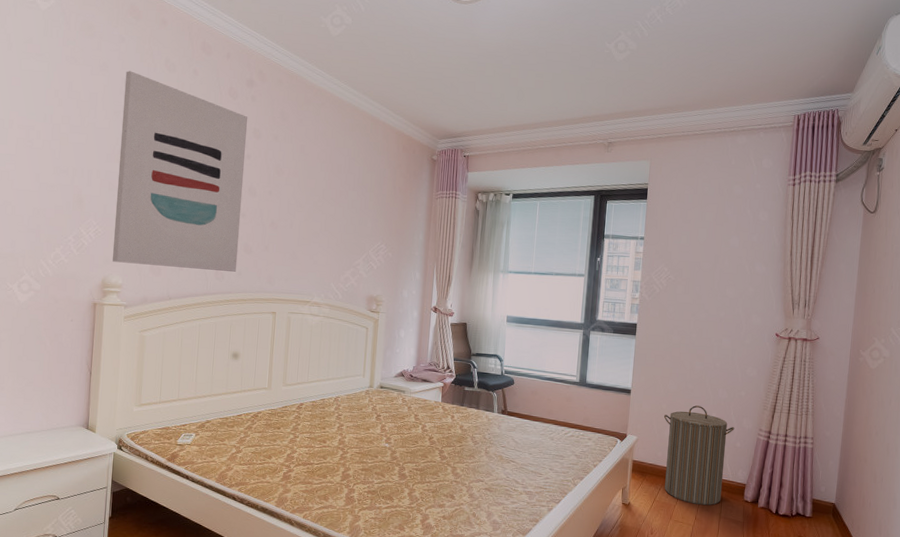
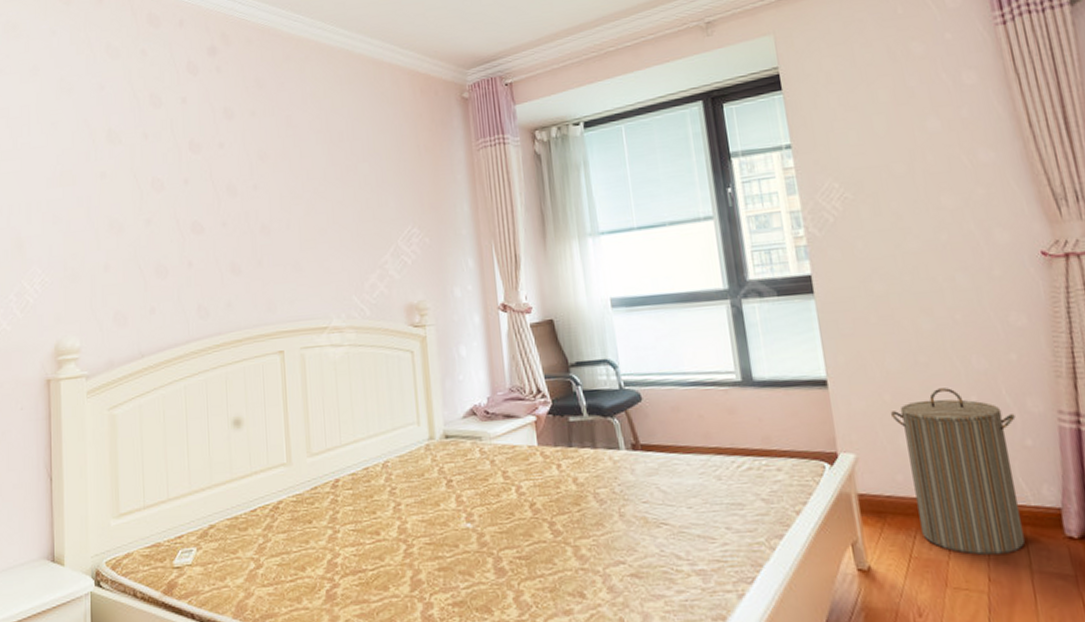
wall art: present [112,71,248,272] -> none [60,68,225,319]

